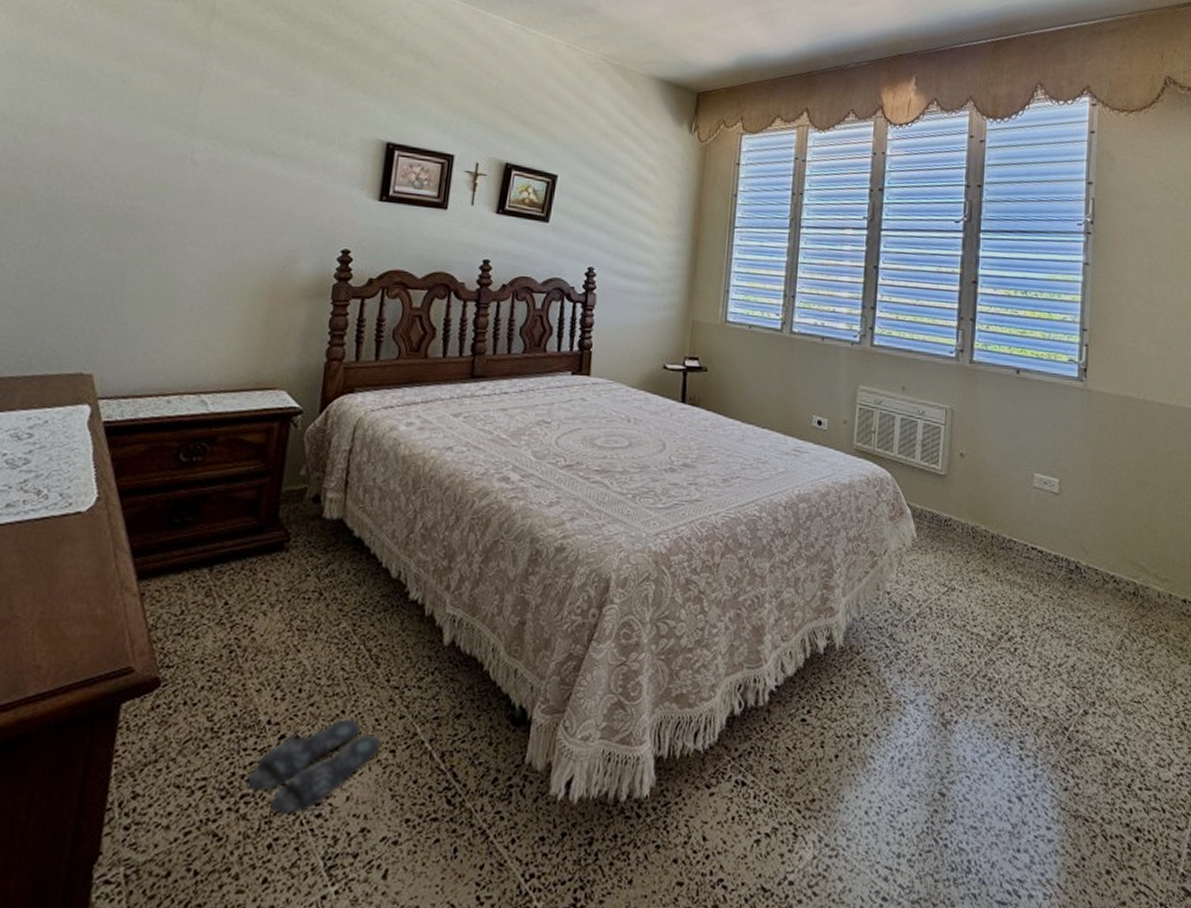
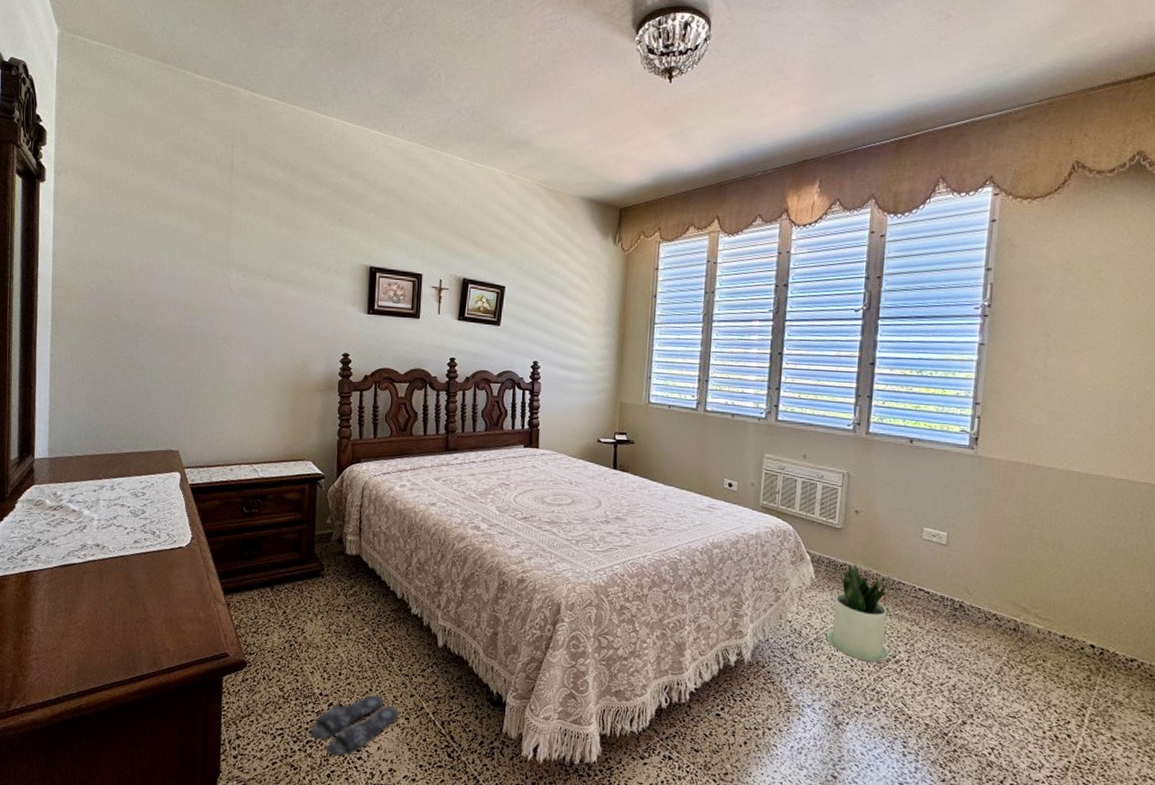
planter: none [930,518,1002,642] -> present [826,564,891,663]

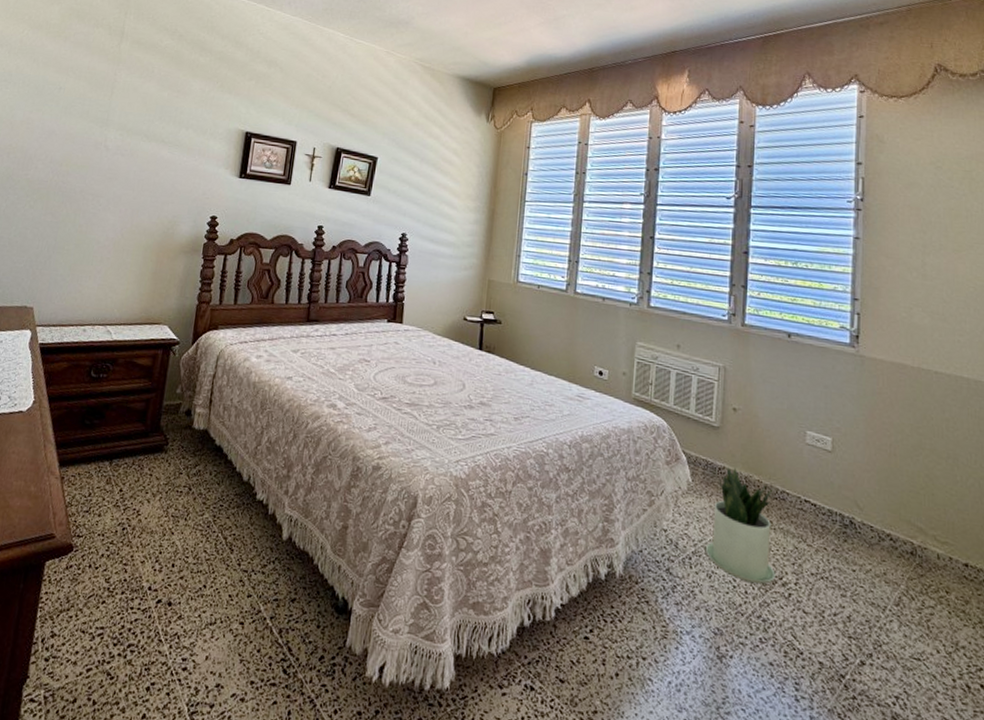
slippers: present [310,695,399,756] -> none [133,592,233,665]

